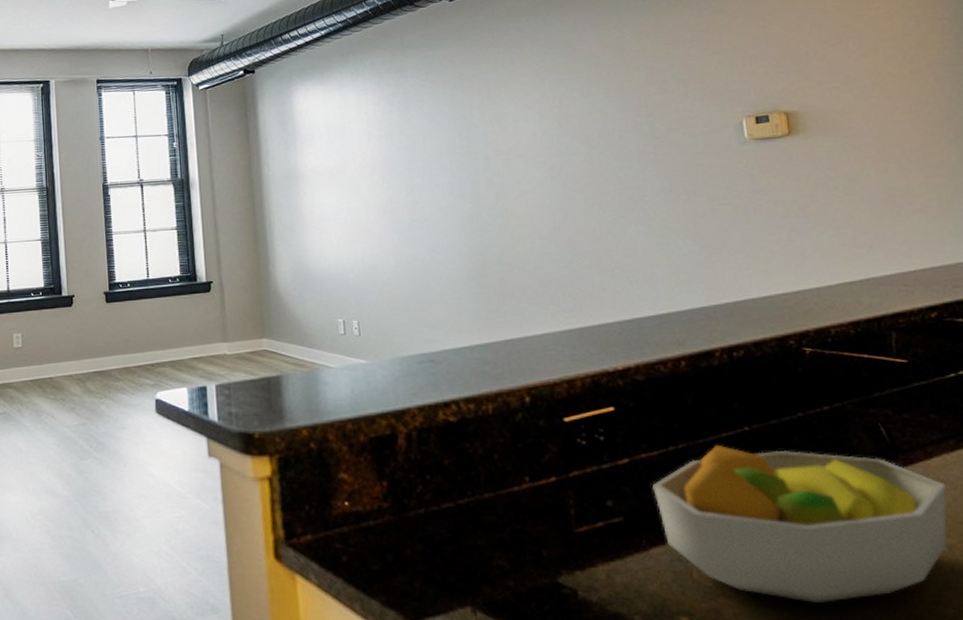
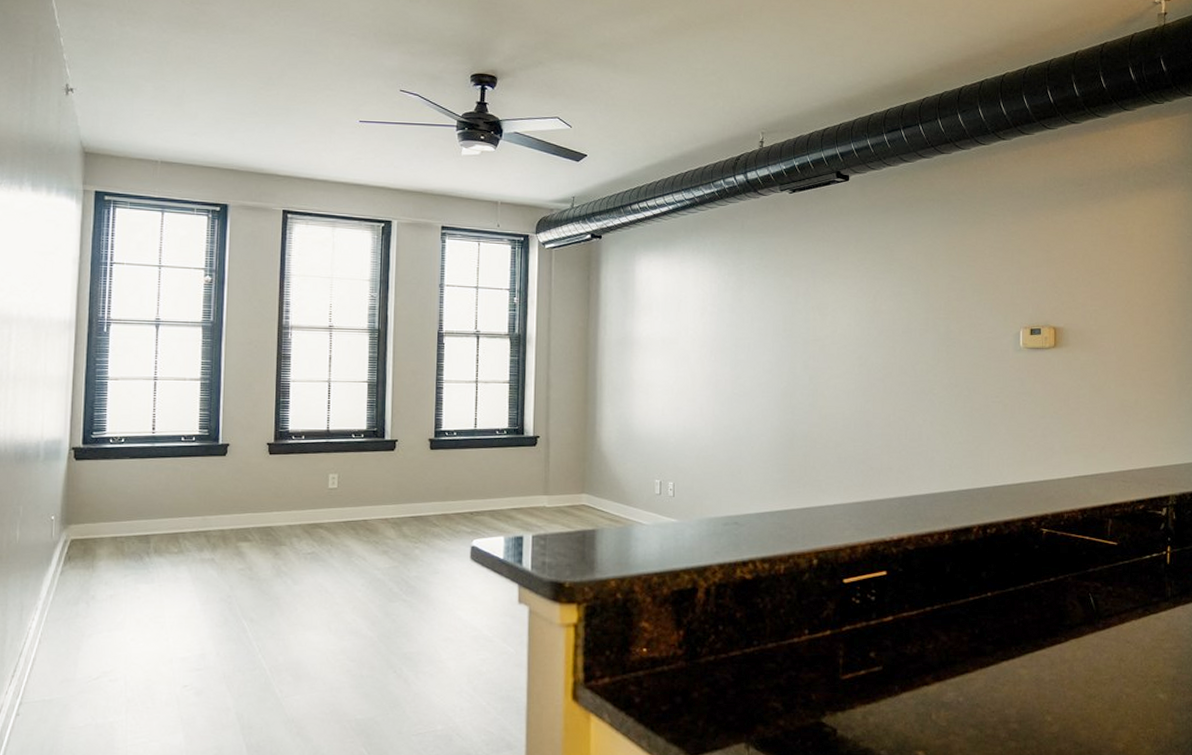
fruit bowl: present [652,444,947,603] -> none [909,607,1132,739]

